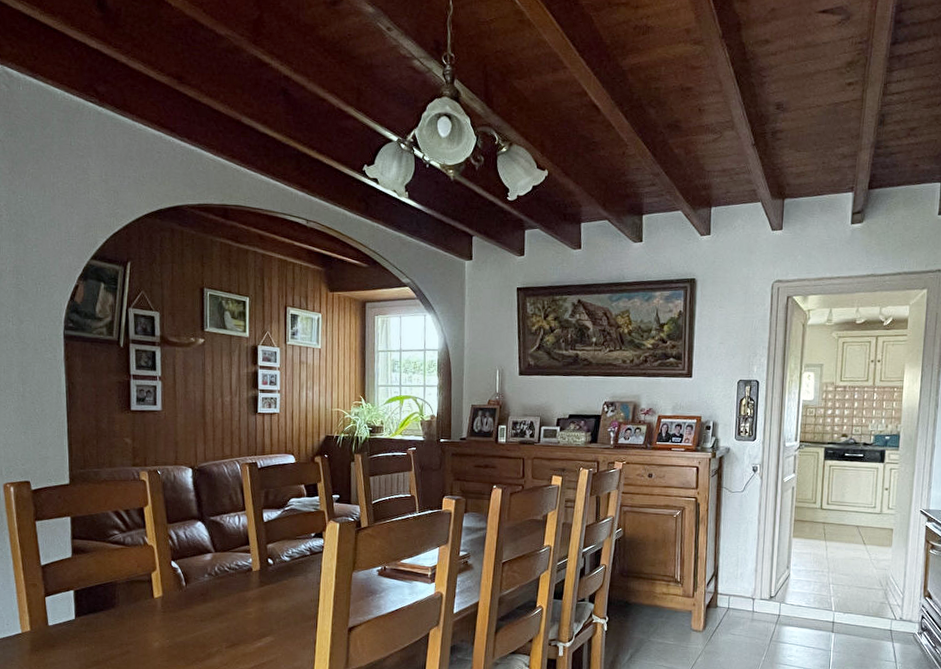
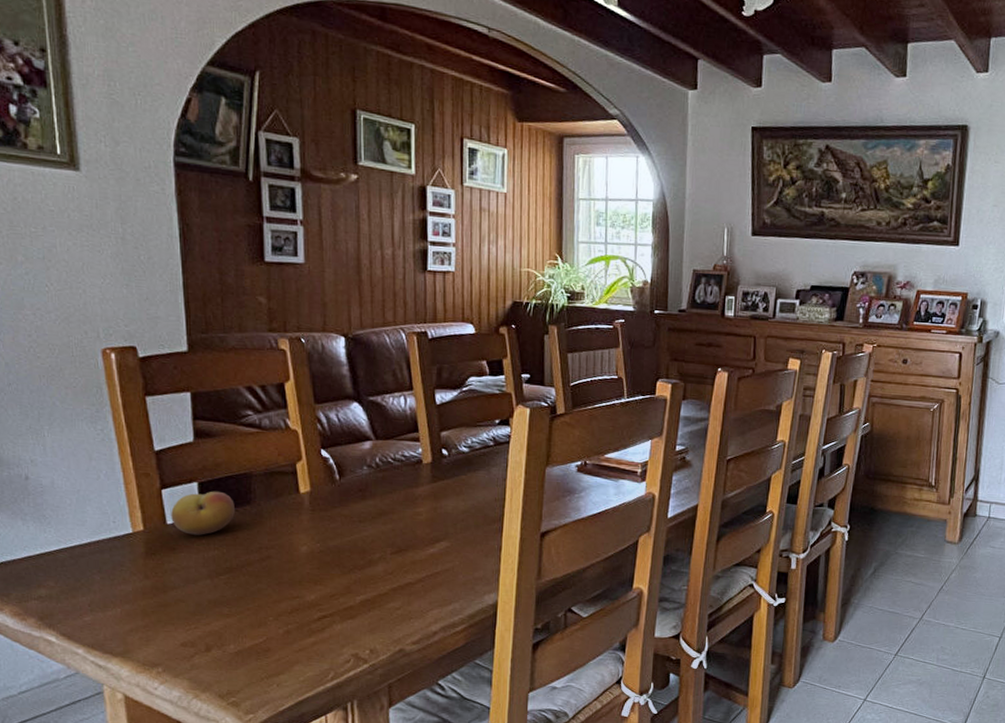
fruit: none [52,597,102,634] -> present [171,491,235,535]

